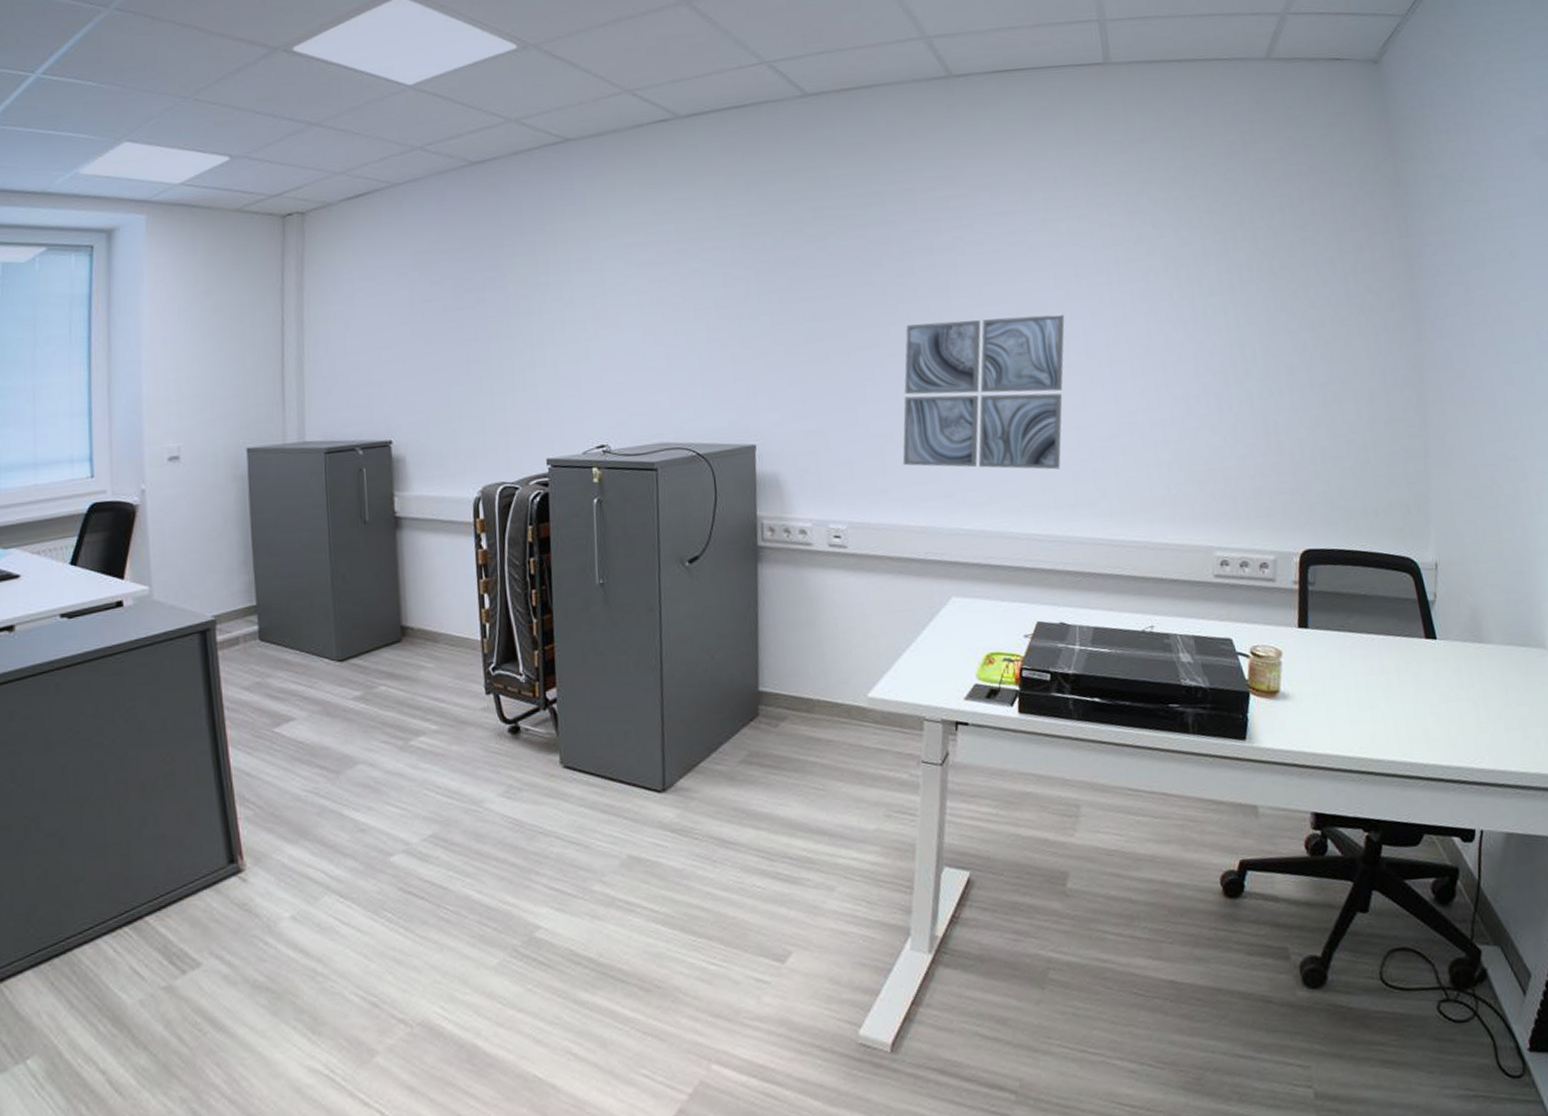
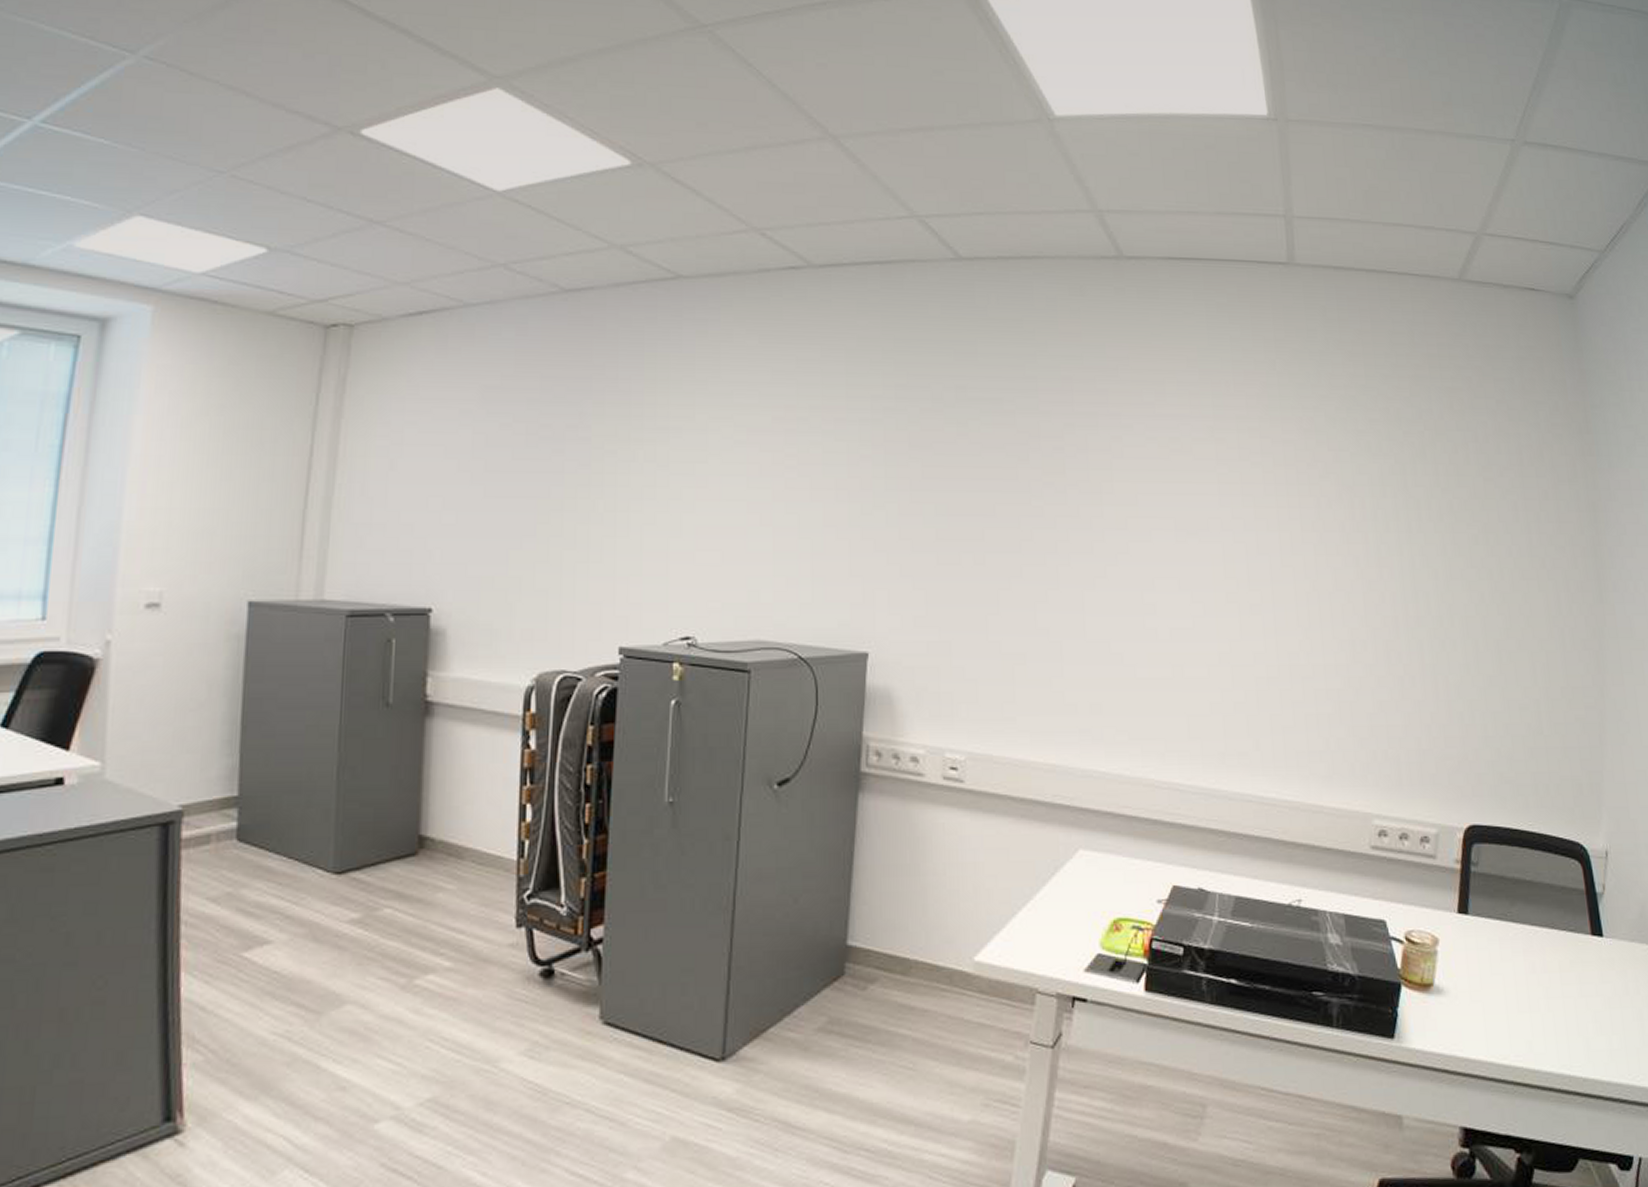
wall art: present [902,314,1065,470] -> none [1035,531,1227,711]

